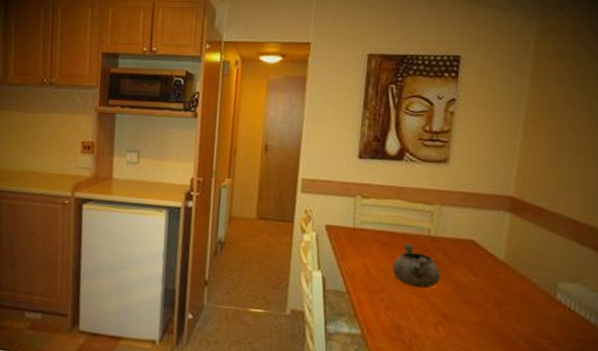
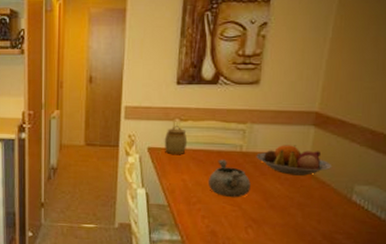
jar: none [343,203,370,236] -> present [164,126,188,155]
fruit bowl: none [446,231,532,268] -> present [256,145,332,176]

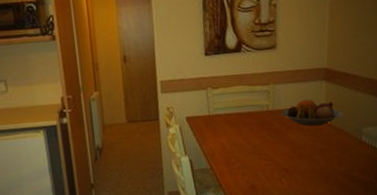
jar: present [164,126,188,155] -> none [200,94,221,121]
decorative bowl: present [207,159,251,198] -> none [243,119,280,154]

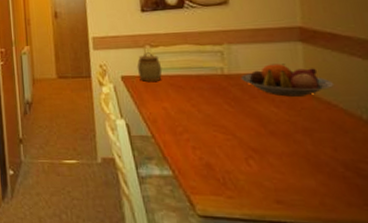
jar: none [200,94,221,121] -> present [137,52,162,83]

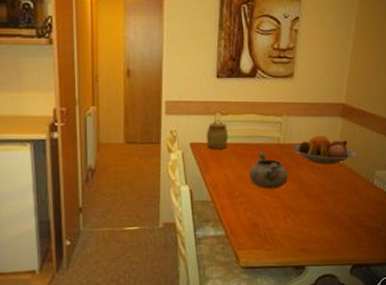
decorative bowl: none [191,83,243,125] -> present [249,152,288,190]

